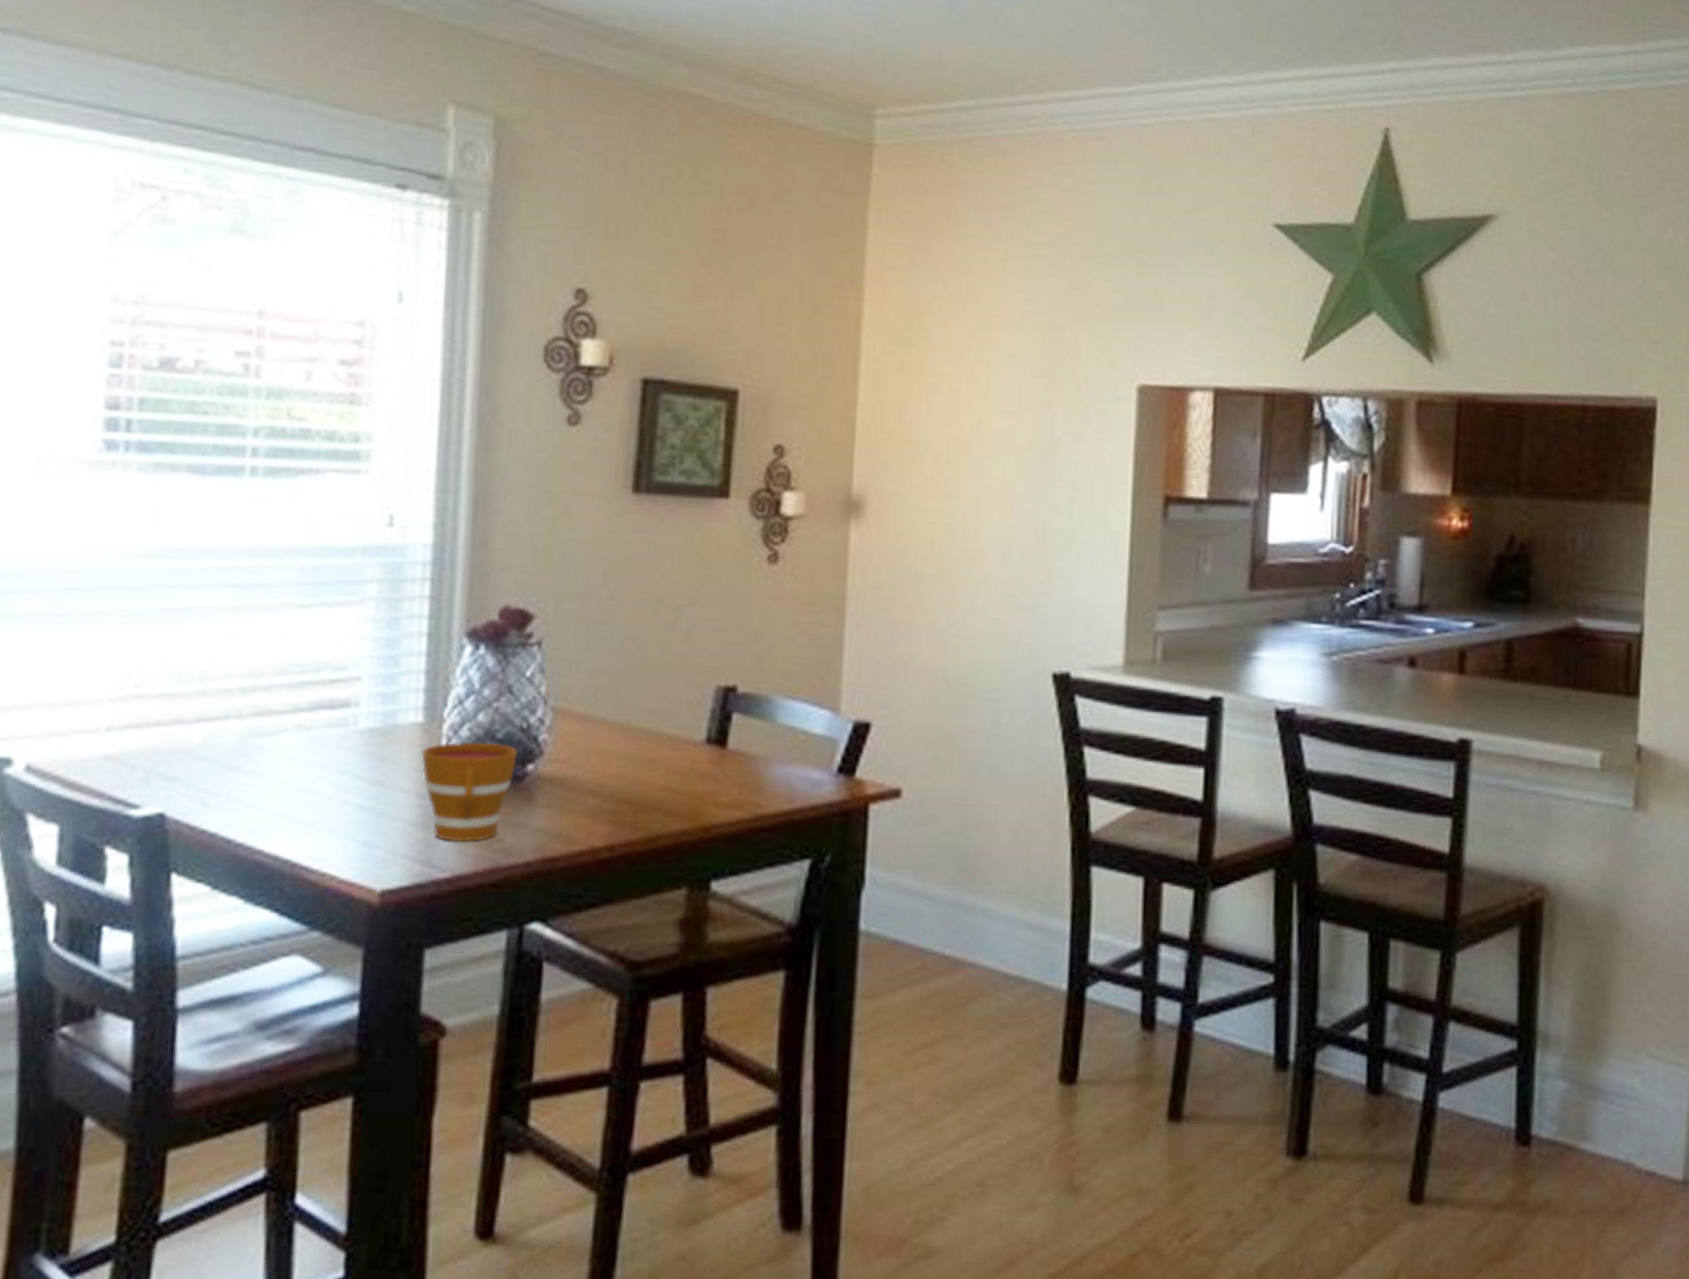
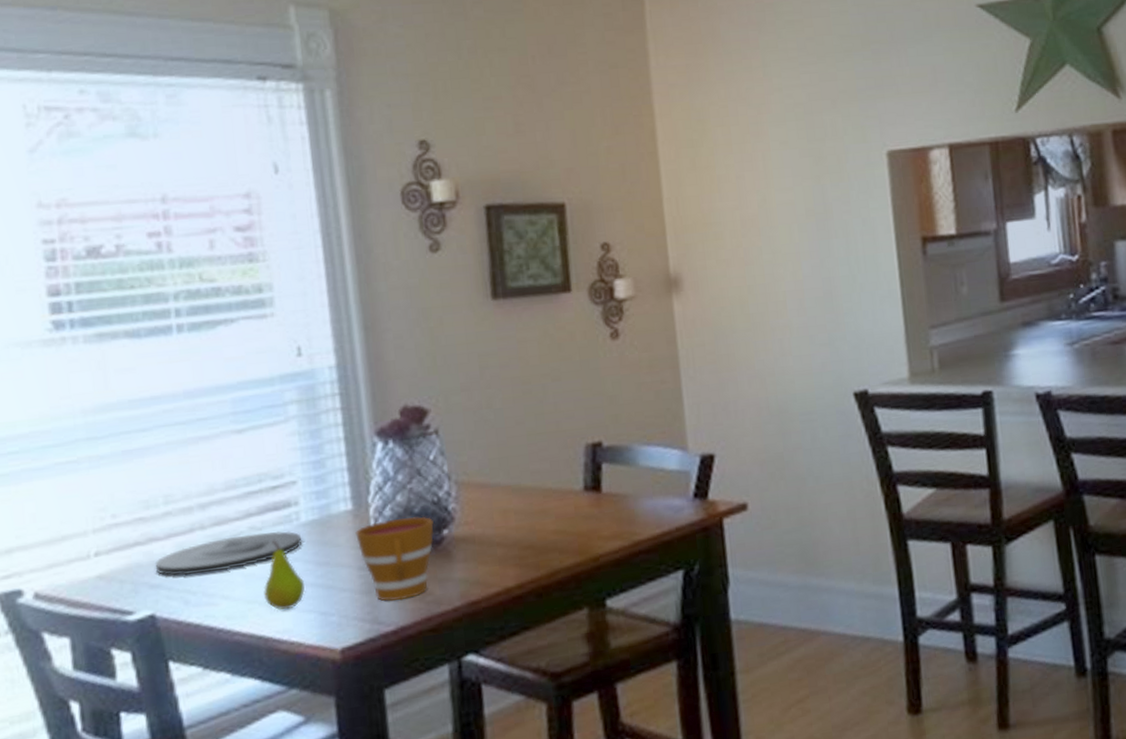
plate: none [175,733,357,773] -> present [154,531,303,576]
fruit: none [299,745,350,831] -> present [263,540,305,610]

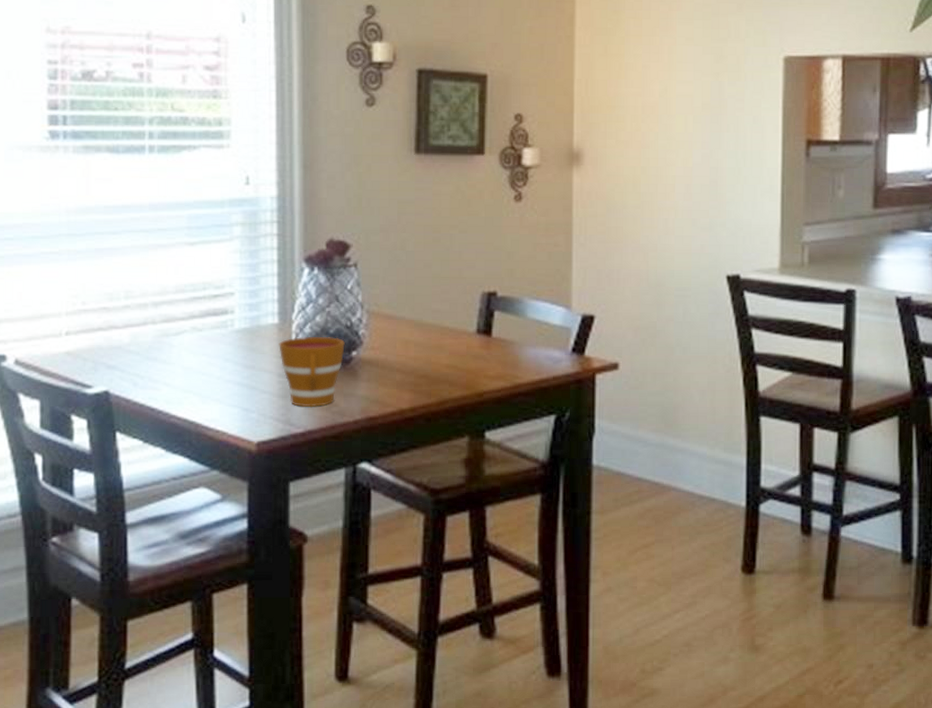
plate: present [154,531,303,576] -> none [113,333,234,362]
fruit: present [263,540,305,610] -> none [199,341,232,401]

